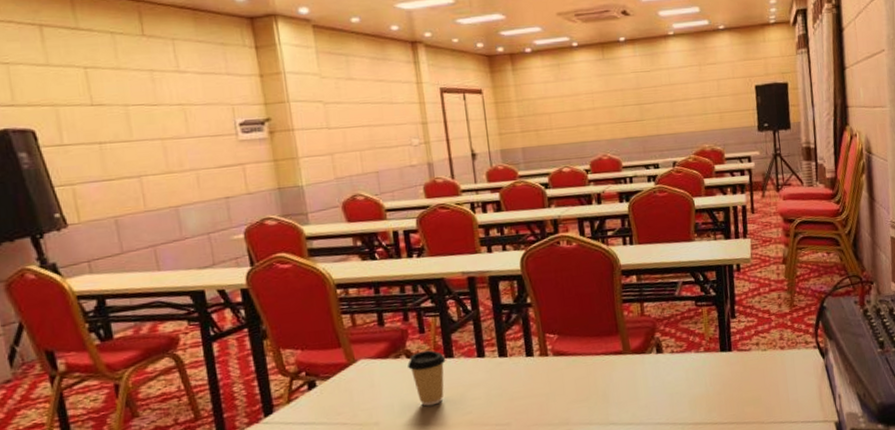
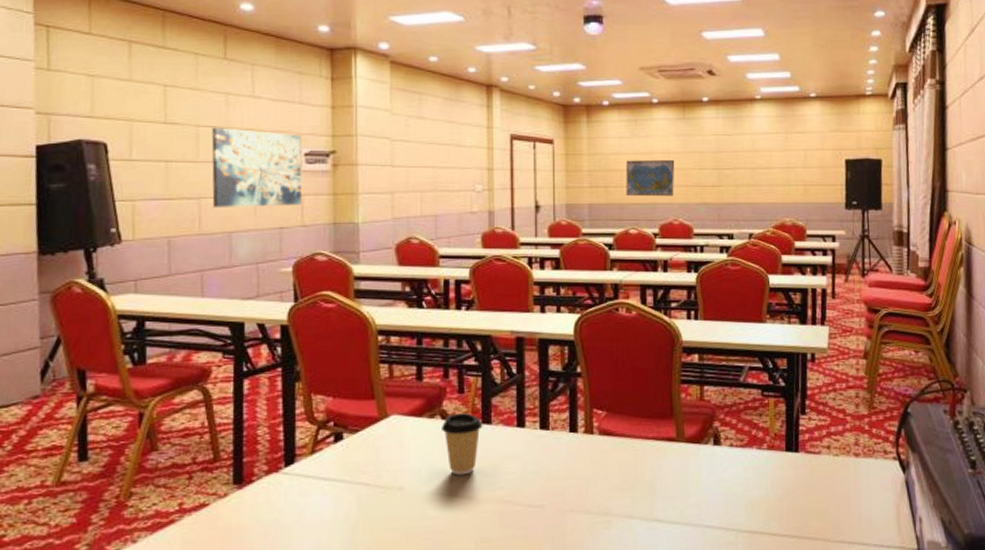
wall art: none [141,105,245,184] -> present [211,127,303,207]
world map: none [553,100,601,138] -> present [625,160,675,197]

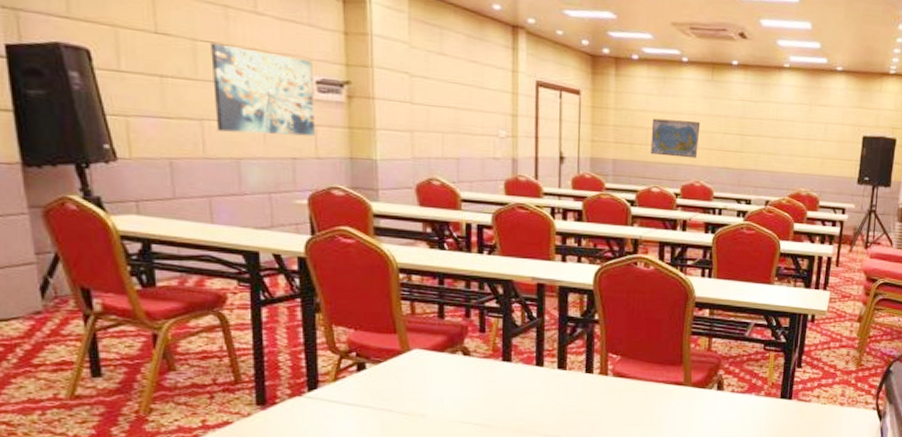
coffee cup: present [442,413,483,476] -> none [463,350,503,406]

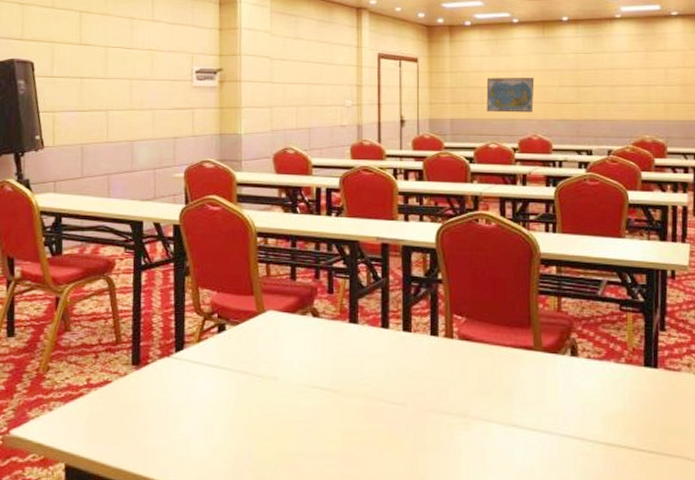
wall art: present [211,43,316,137] -> none [118,48,193,119]

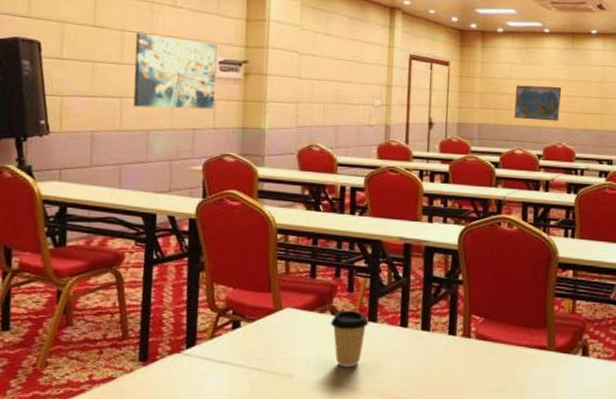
wall art: none [118,48,193,119] -> present [133,33,217,110]
coffee cup: none [313,312,350,370] -> present [331,310,369,368]

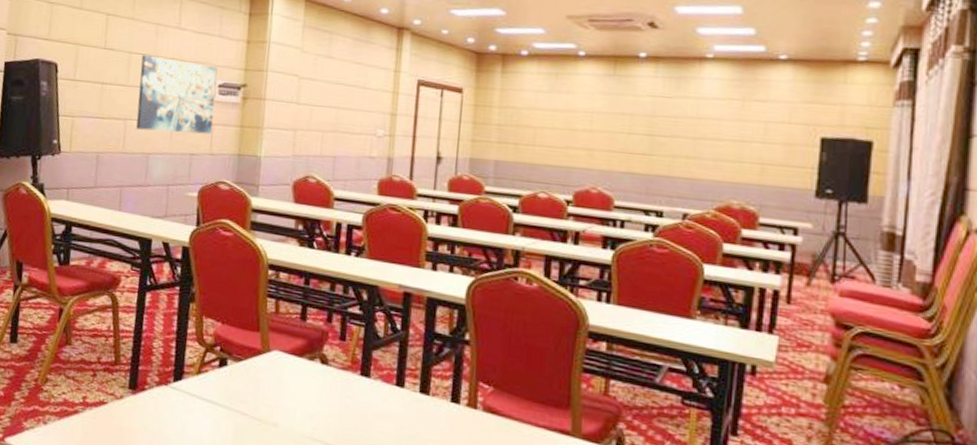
coffee cup: present [331,310,369,368] -> none [320,360,362,425]
world map: present [514,85,562,121] -> none [538,117,599,161]

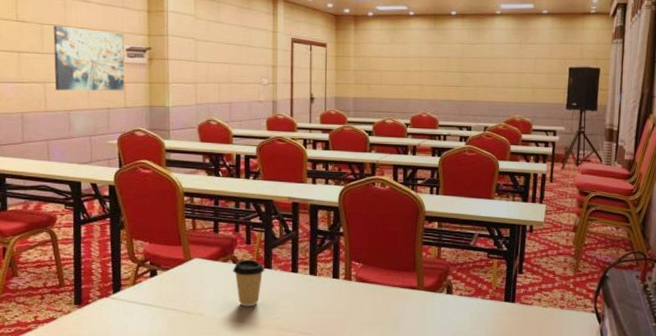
coffee cup: none [320,360,362,425] -> present [233,259,265,307]

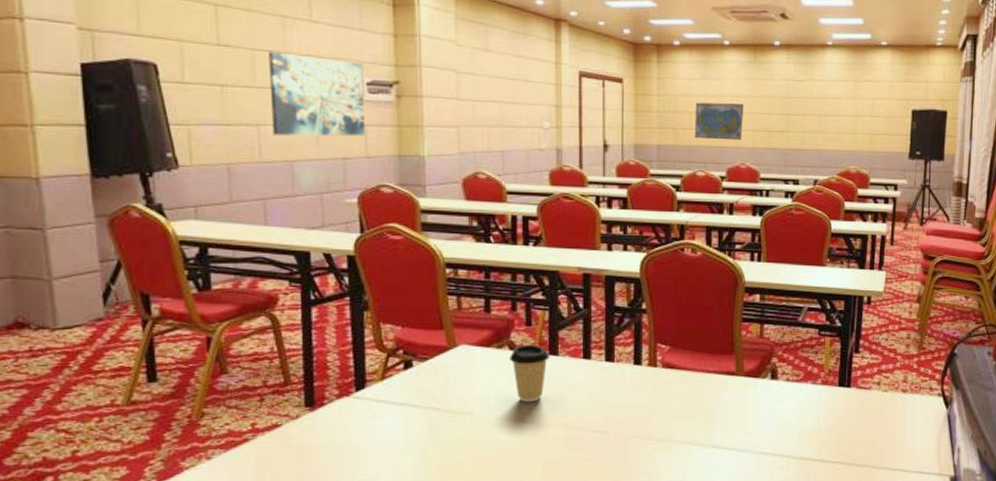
world map: none [384,62,426,94] -> present [694,102,744,140]

